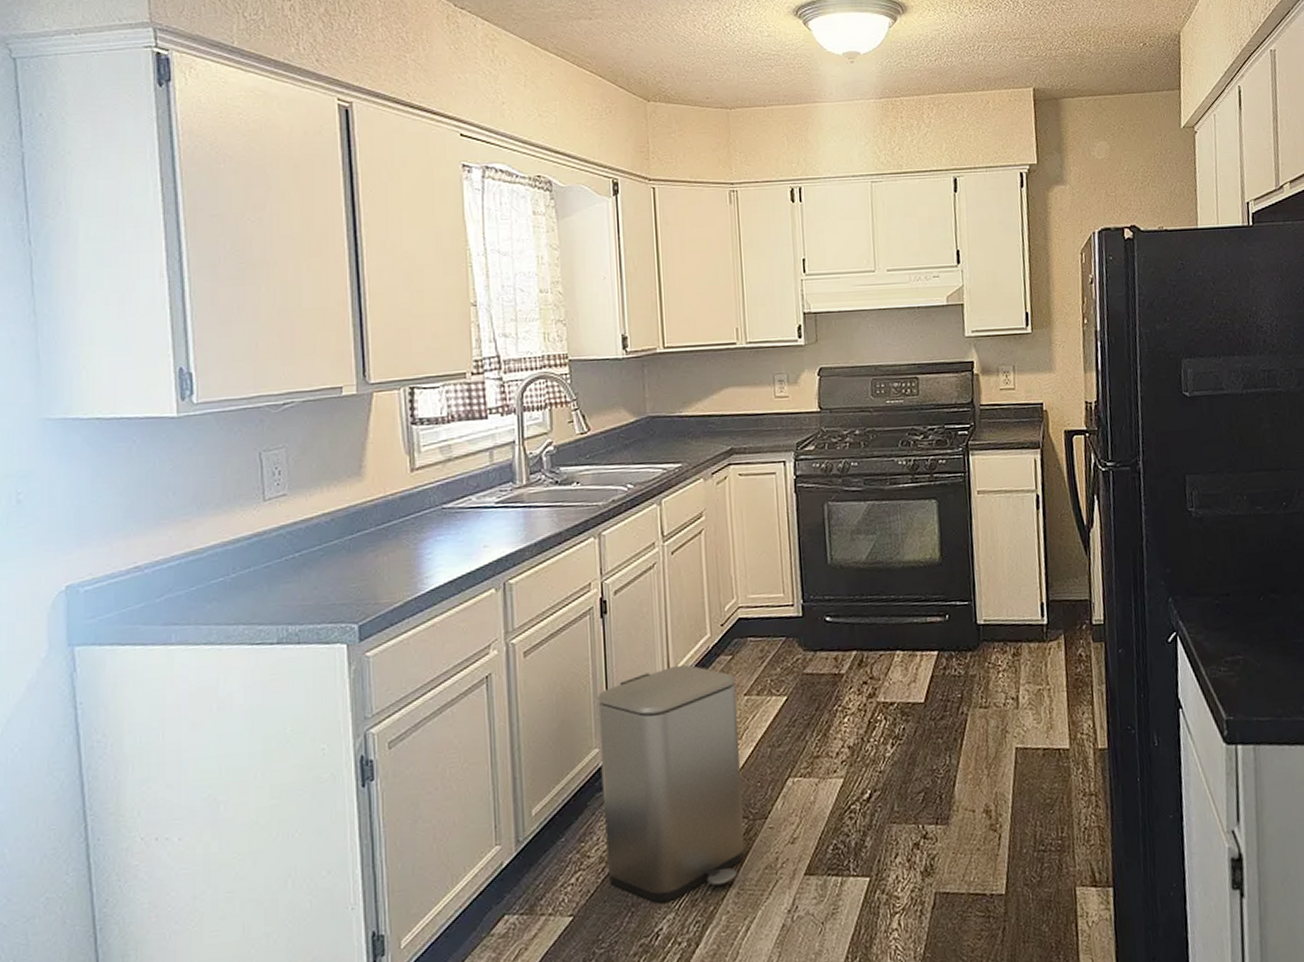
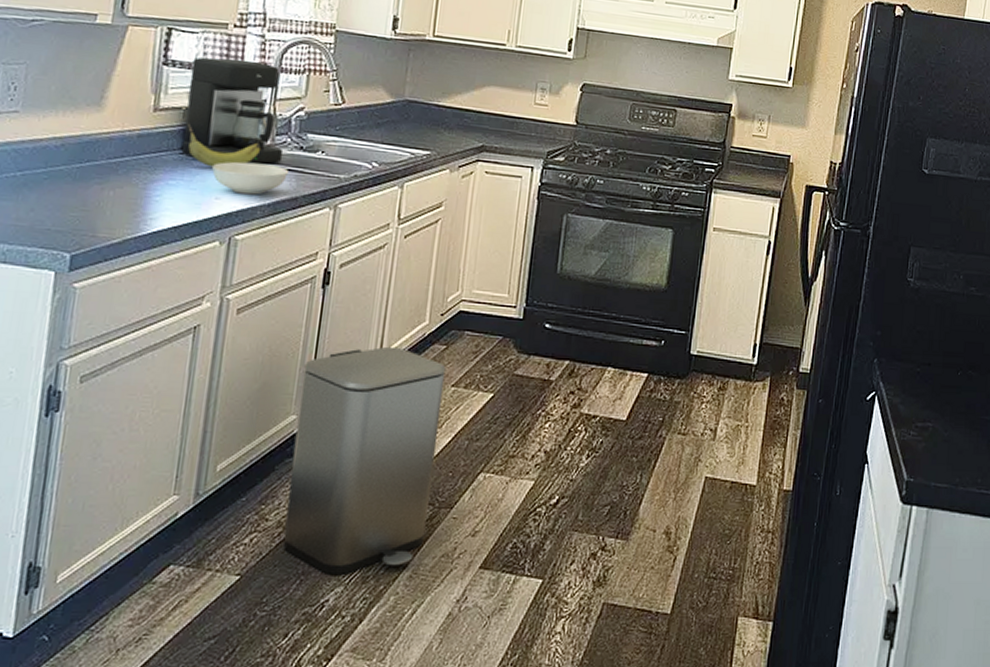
coffee maker: none [439,405,541,509] -> present [181,57,284,165]
fruit: none [446,478,519,517] -> present [188,124,262,167]
bowl: none [474,503,549,539] -> present [211,161,290,195]

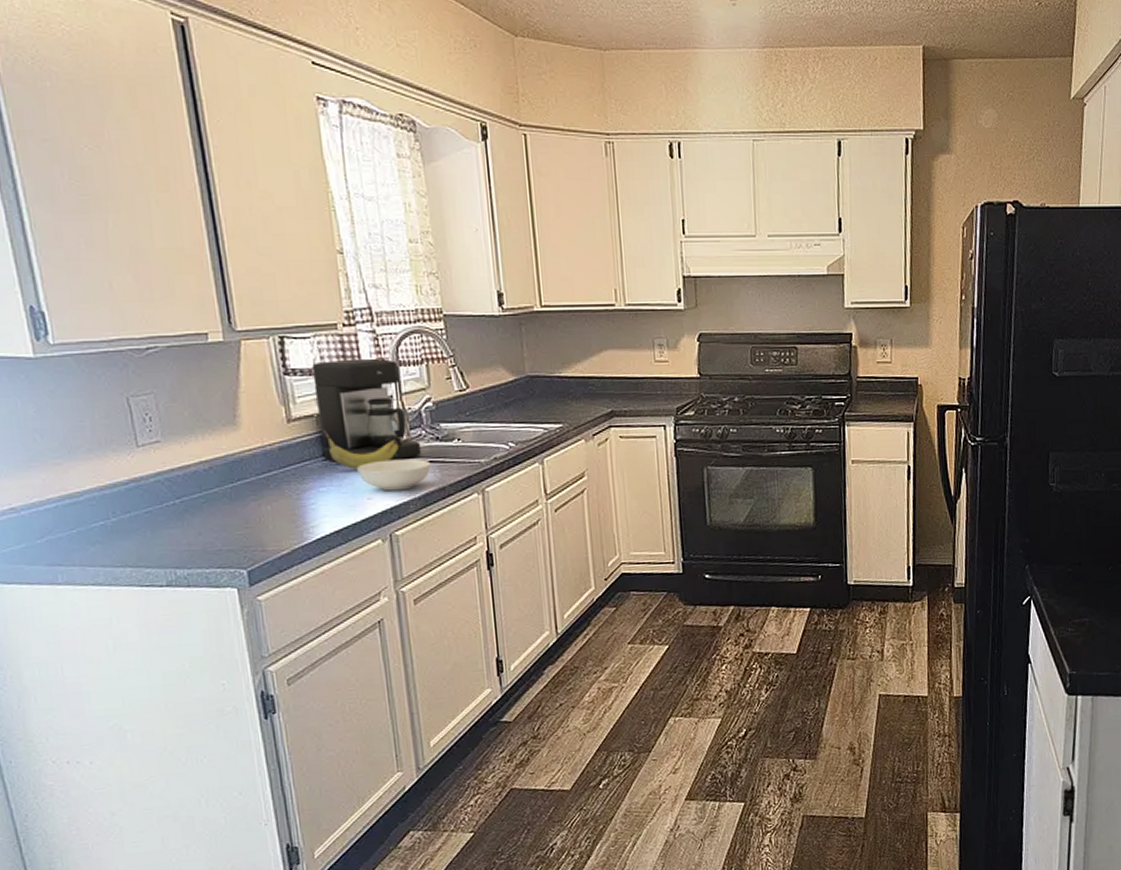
pedal bin: present [283,346,446,574] -> none [487,614,631,822]

